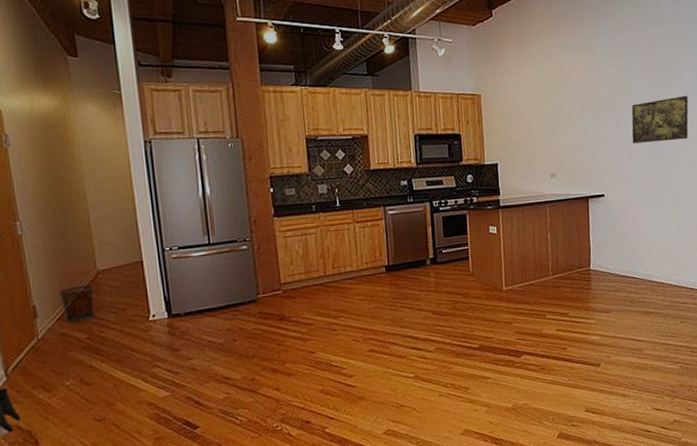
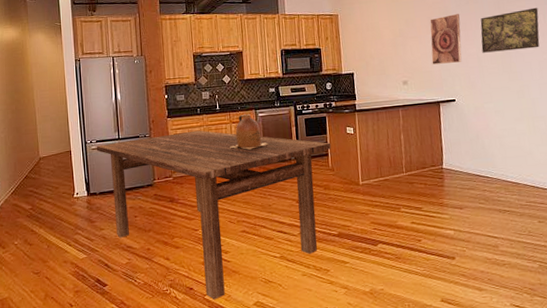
trash can: present [57,284,96,323] -> none [12,168,37,197]
dining table: none [178,232,472,432] -> present [96,130,331,300]
ceramic jug: none [353,211,401,255] -> present [230,113,269,150]
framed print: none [580,99,612,155] -> present [430,14,462,65]

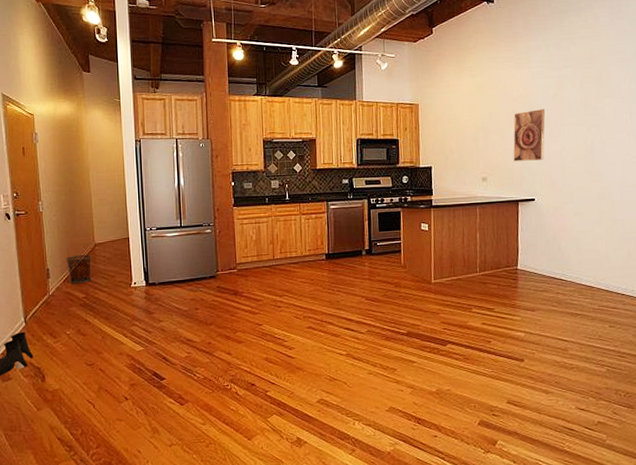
trash can: none [12,168,37,197] -> present [65,254,92,284]
dining table: present [96,130,331,300] -> none [156,221,405,396]
ceramic jug: present [230,113,269,150] -> none [298,205,340,243]
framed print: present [480,7,540,53] -> none [565,106,626,152]

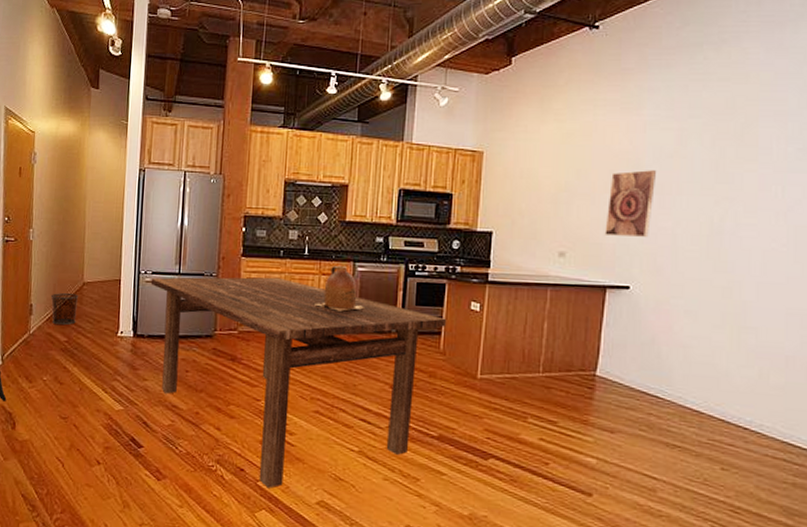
dining table: none [156,221,405,396] -> present [150,277,447,489]
ceramic jug: none [298,205,340,243] -> present [314,265,366,312]

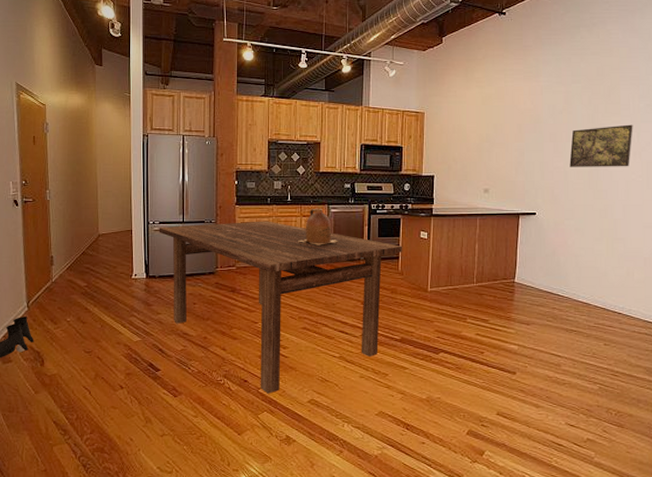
trash can: present [50,293,79,326] -> none [69,244,95,273]
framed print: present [604,170,656,237] -> none [516,124,551,175]
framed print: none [680,174,776,232] -> present [569,124,633,167]

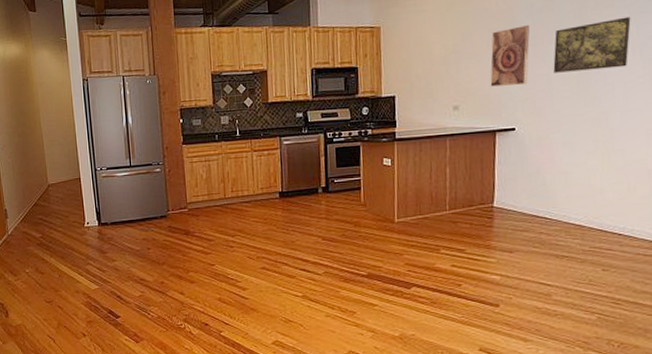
dining table: present [159,221,403,394] -> none [106,158,365,337]
ceramic jug: present [298,208,339,245] -> none [250,141,294,181]
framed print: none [516,124,551,175] -> present [490,25,530,87]

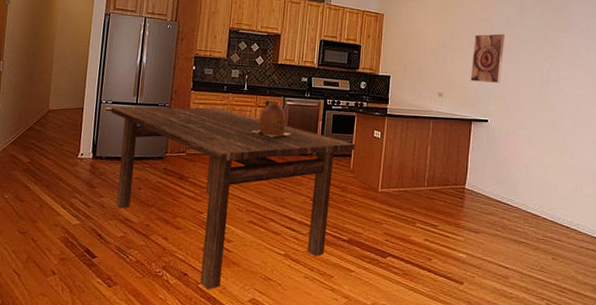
dining table: none [106,158,365,337] -> present [110,107,356,290]
ceramic jug: none [250,141,294,181] -> present [251,99,293,138]
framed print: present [553,16,631,73] -> none [521,40,583,82]

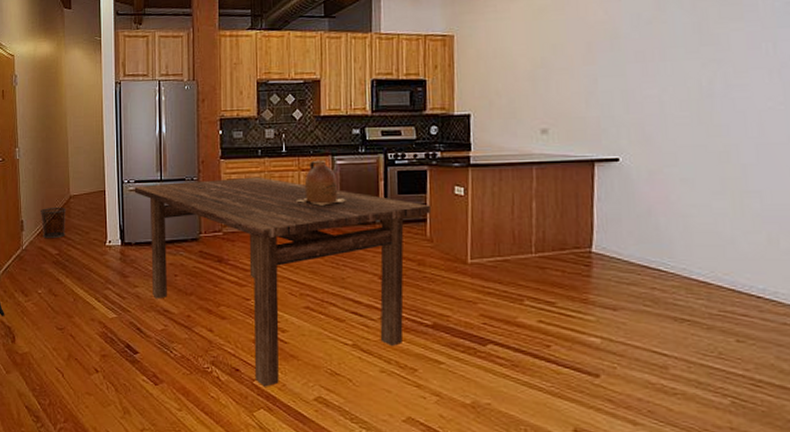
trash can: none [16,119,44,148] -> present [39,206,67,239]
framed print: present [470,33,504,83] -> none [587,38,636,108]

